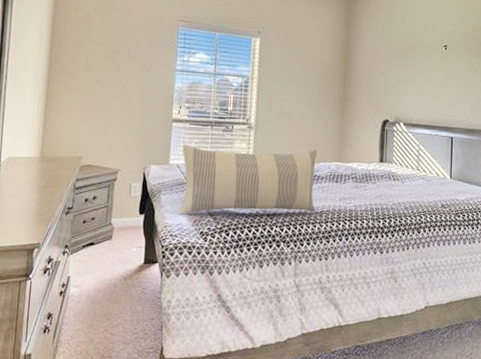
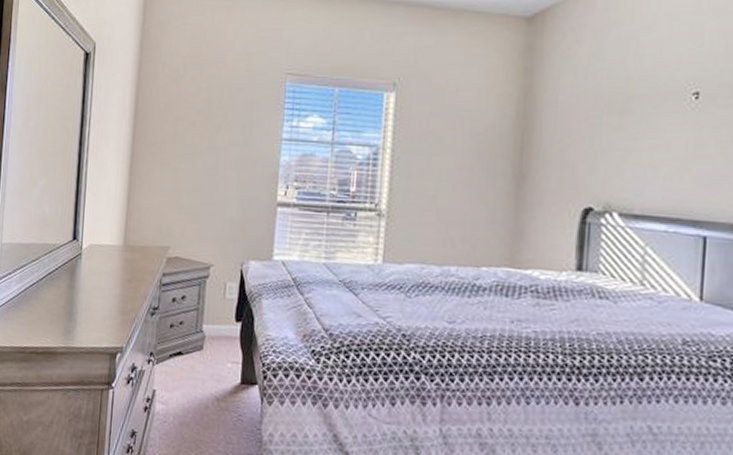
pillow: present [179,144,317,215] -> none [285,235,478,337]

